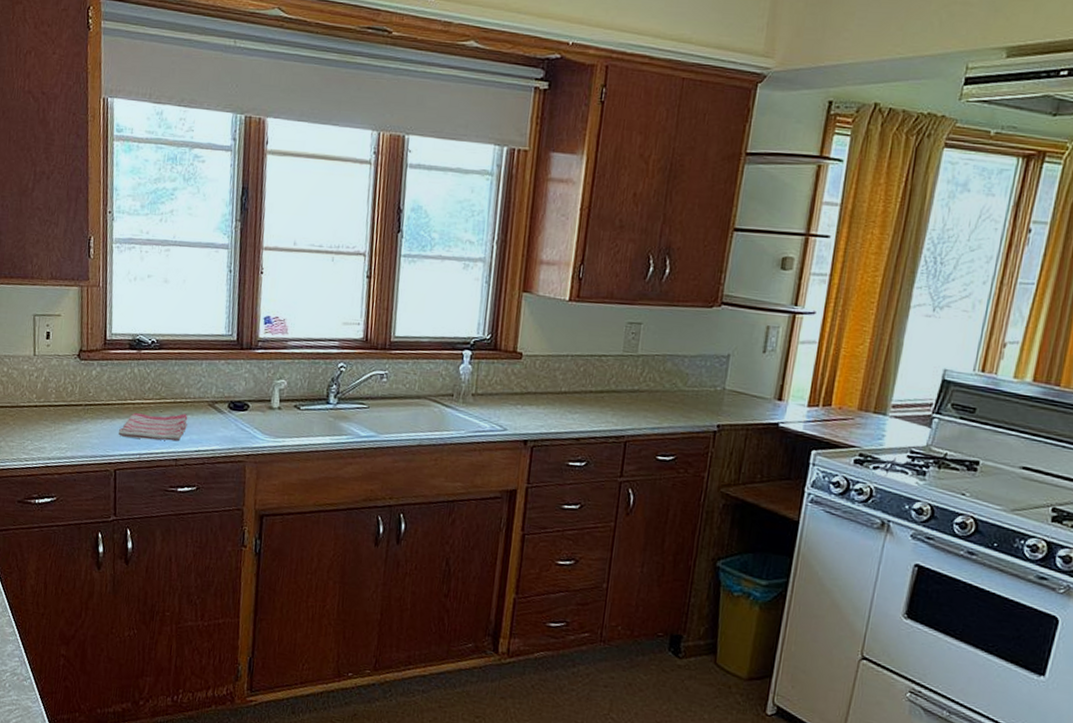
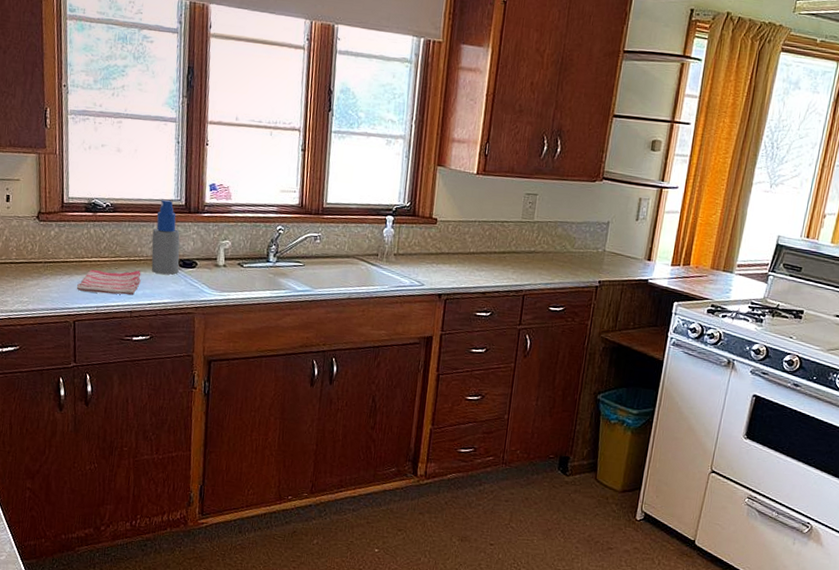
spray bottle: none [199,334,231,418] -> present [151,199,180,275]

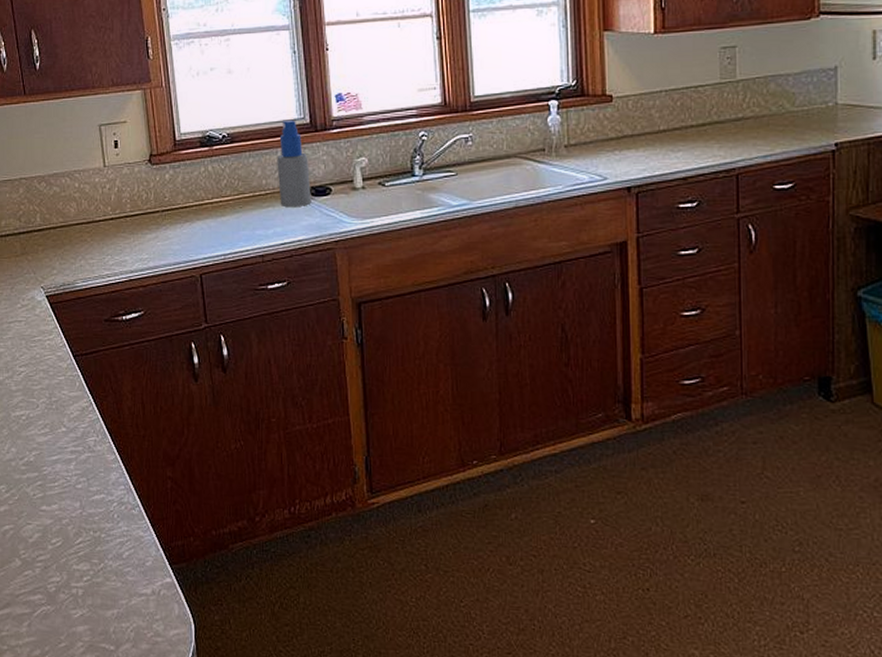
dish towel: present [77,270,141,295] -> none [200,207,269,238]

